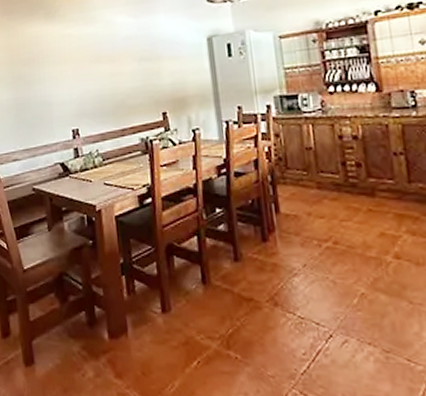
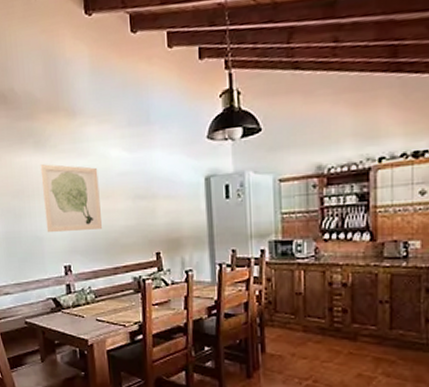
wall art: none [50,32,110,97] -> present [40,164,103,232]

